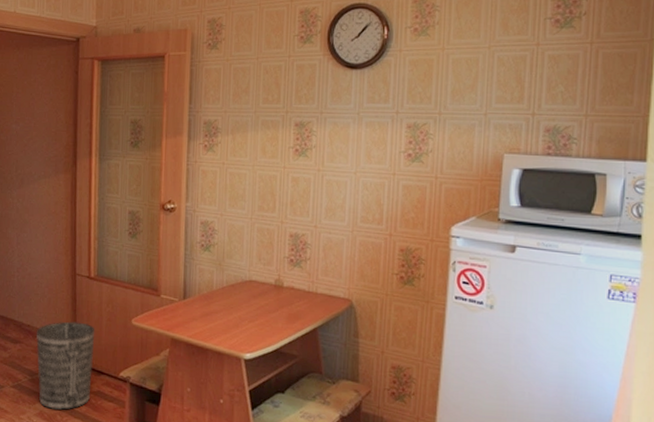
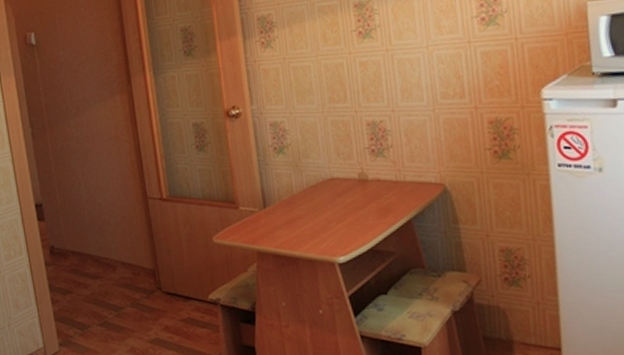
wastebasket: present [36,321,95,410] -> none [115,247,181,344]

